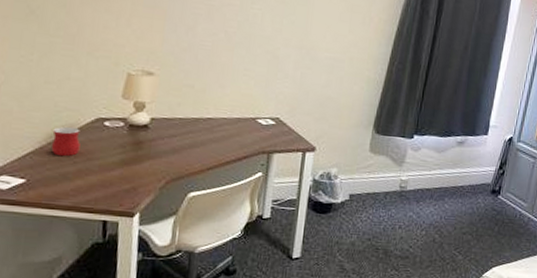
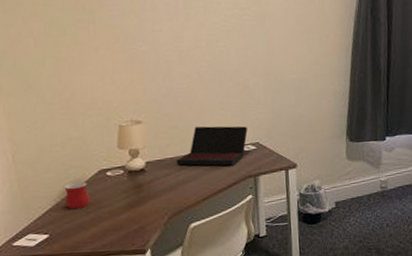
laptop: none [184,89,269,138] -> present [176,126,248,166]

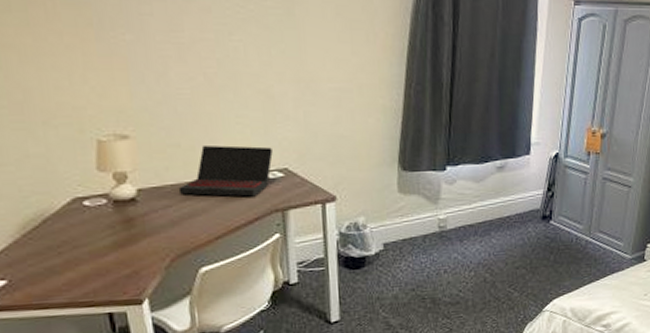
mug: present [64,182,90,210] -> none [24,214,62,249]

